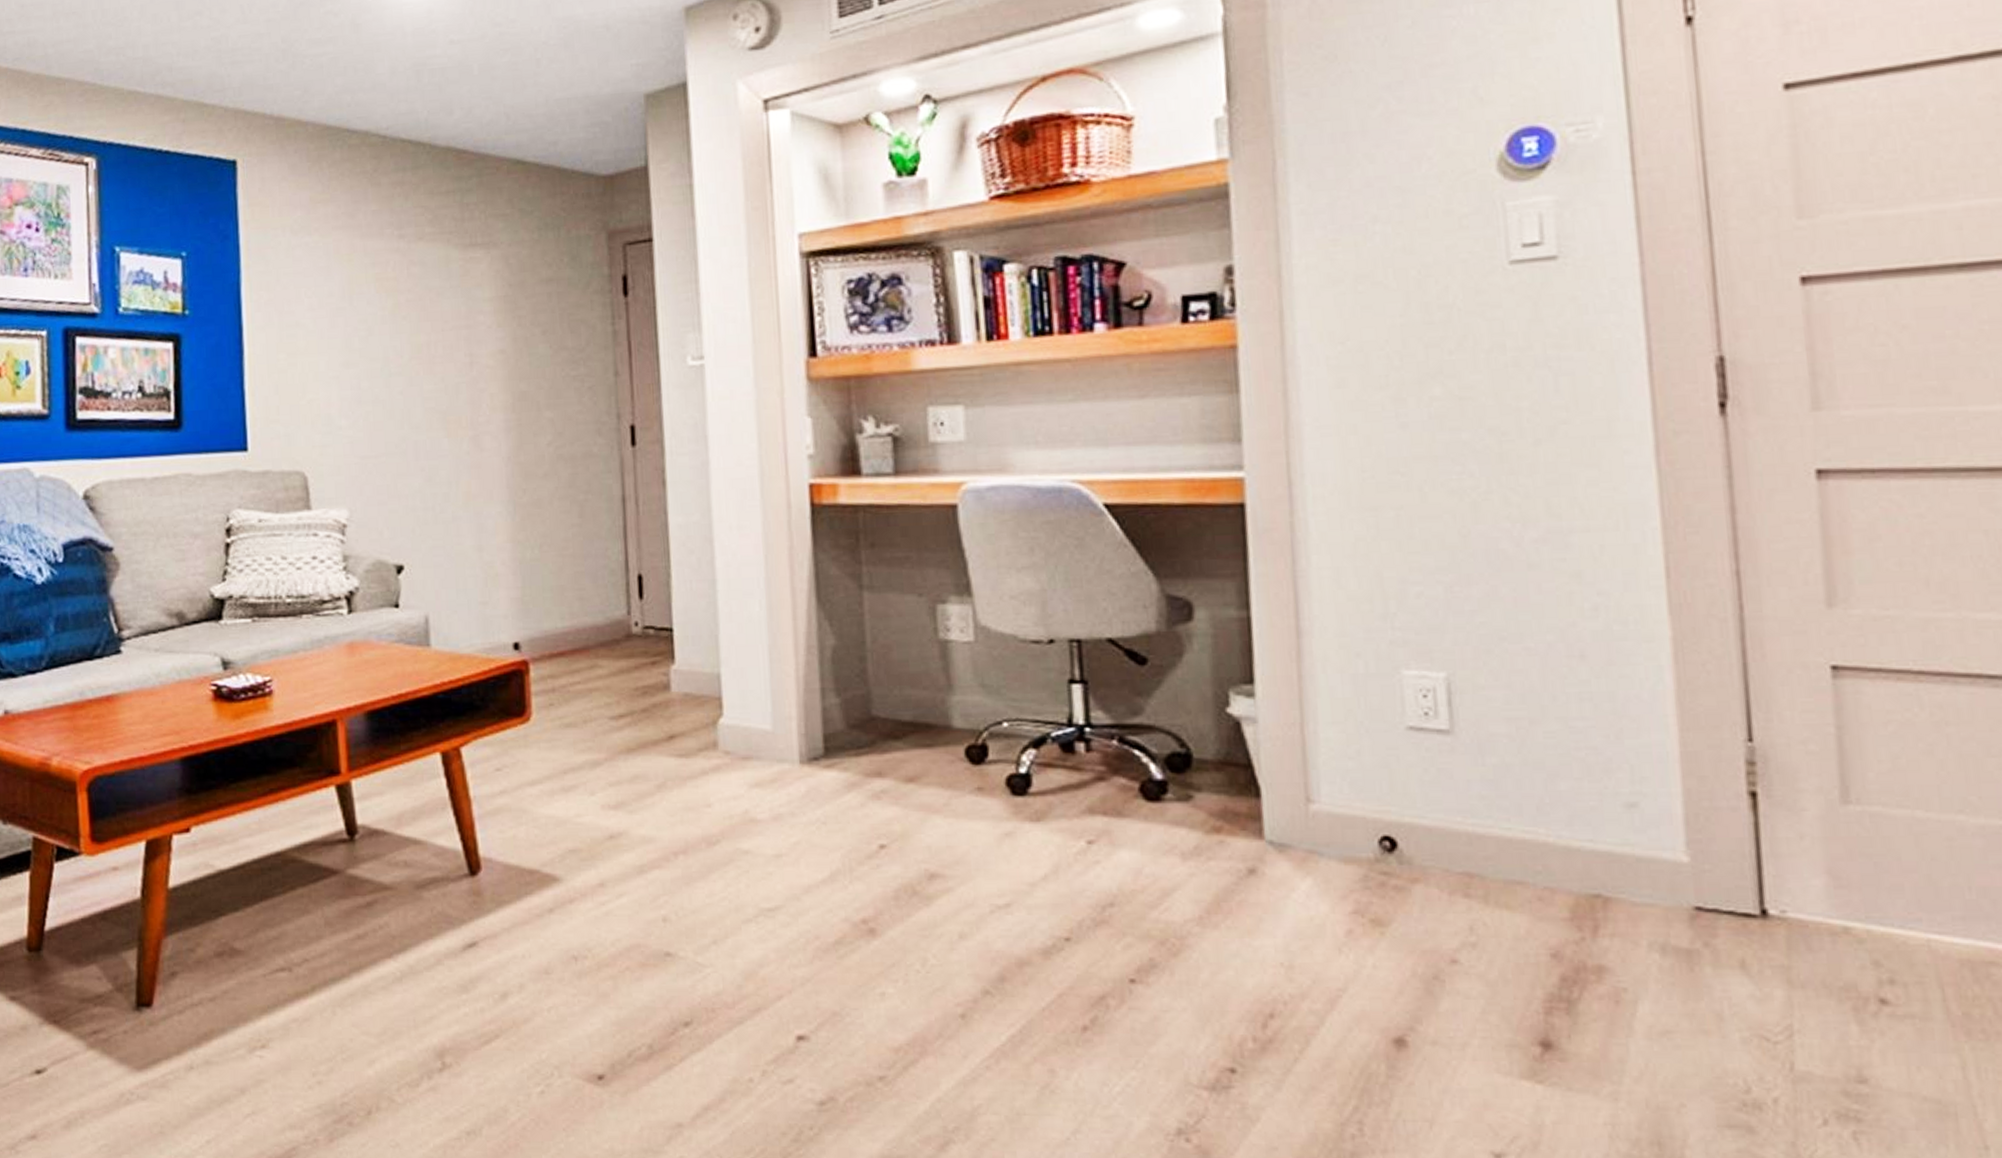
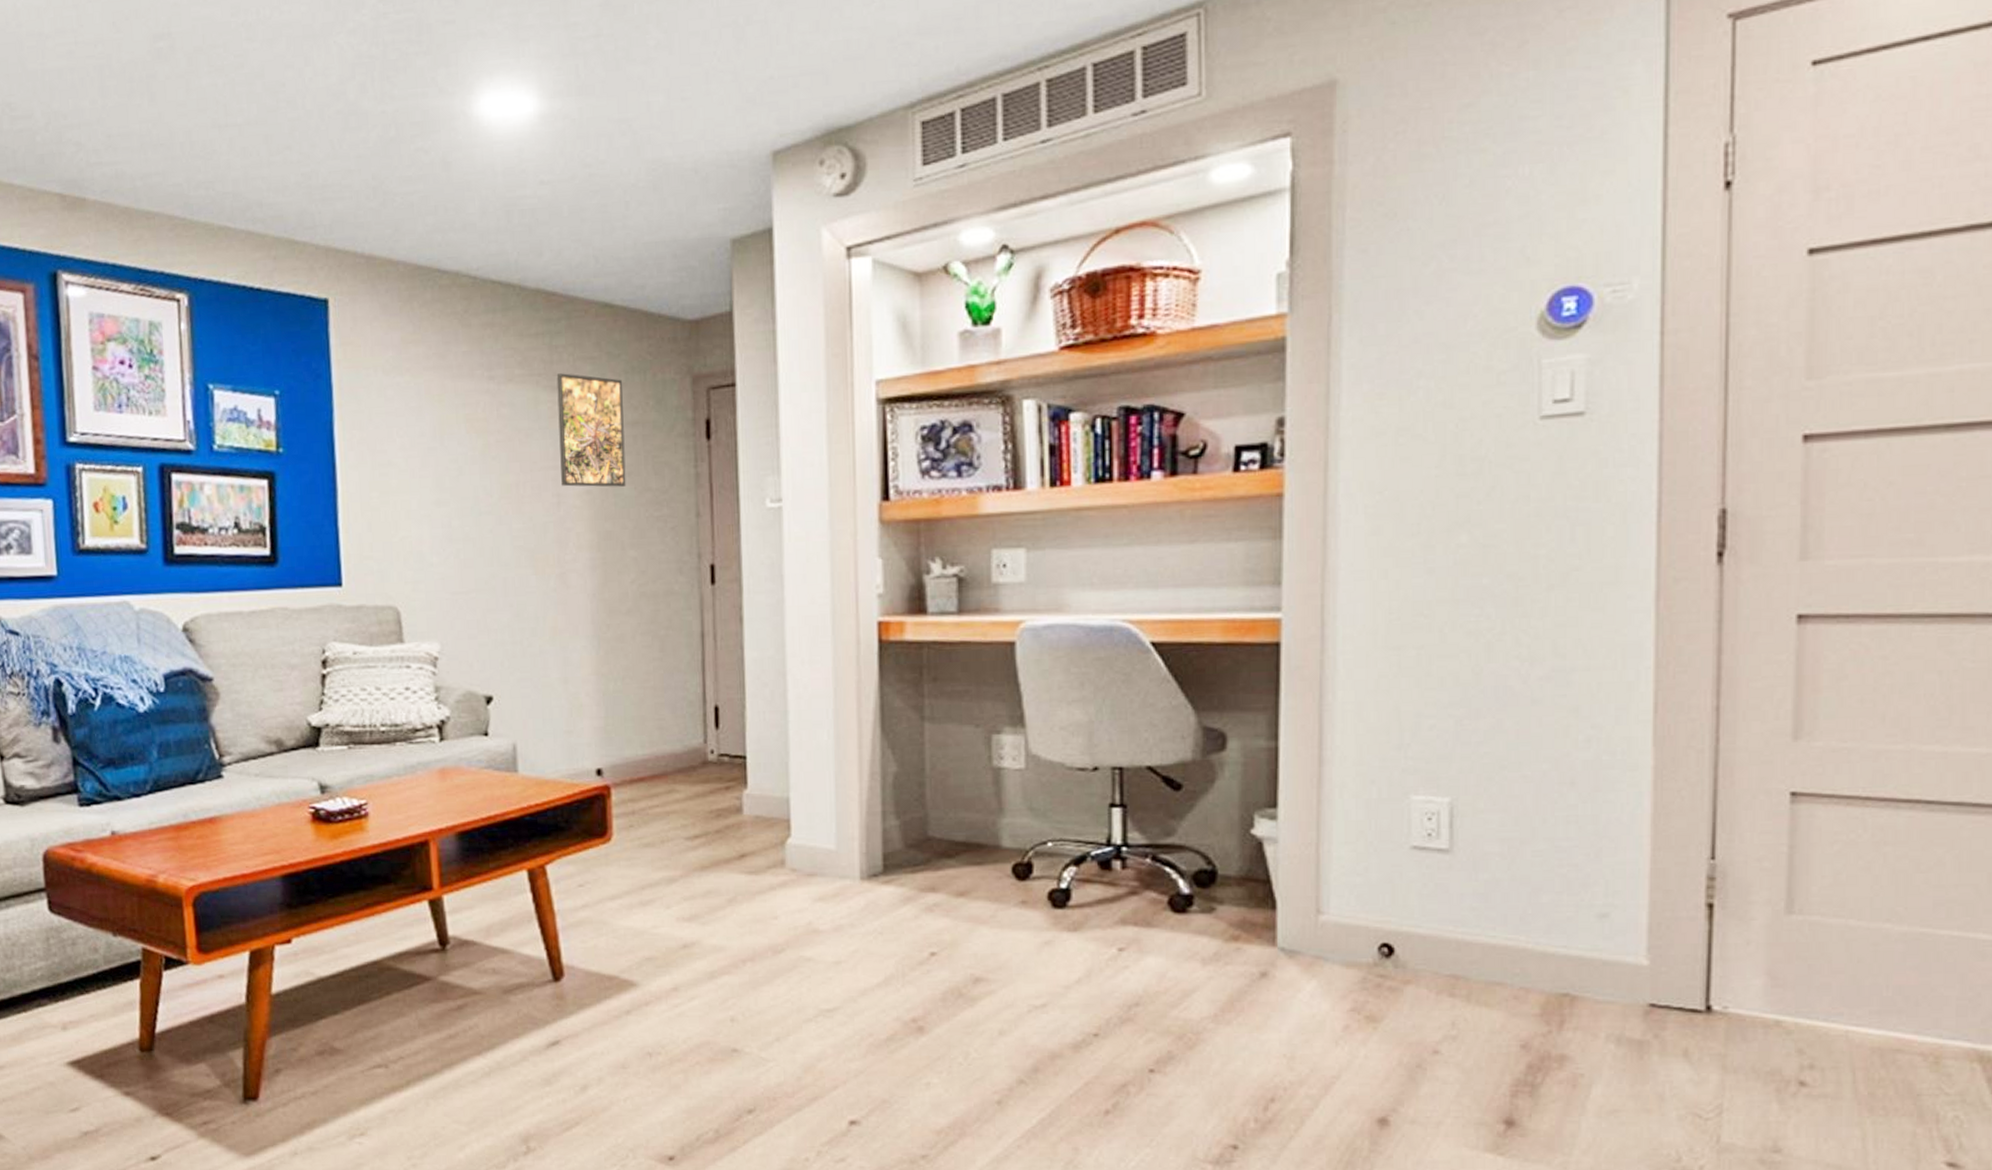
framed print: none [468,230,541,346] -> present [556,373,626,487]

